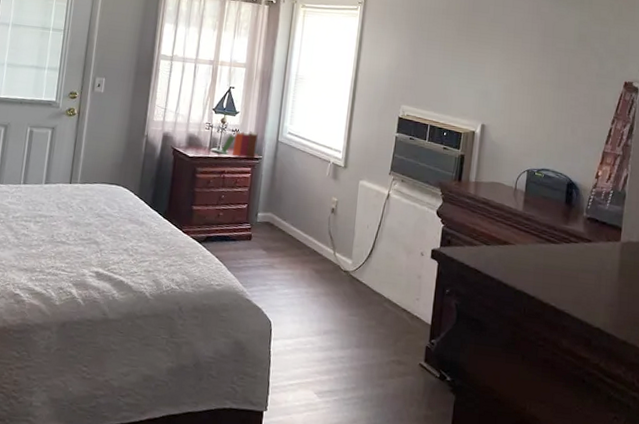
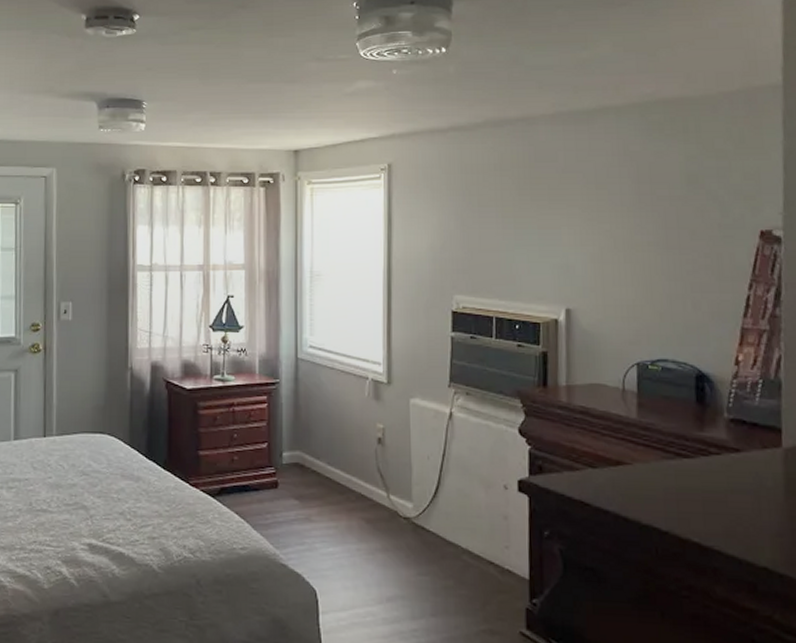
books: present [221,131,259,160] -> none [226,350,272,385]

